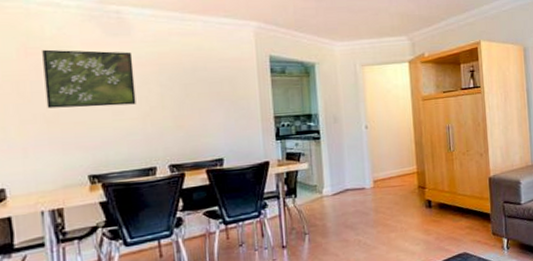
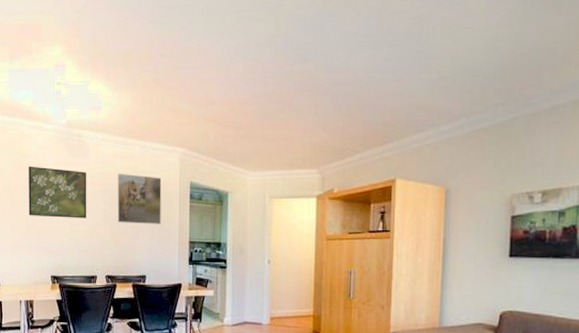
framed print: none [176,51,237,105] -> present [117,173,162,224]

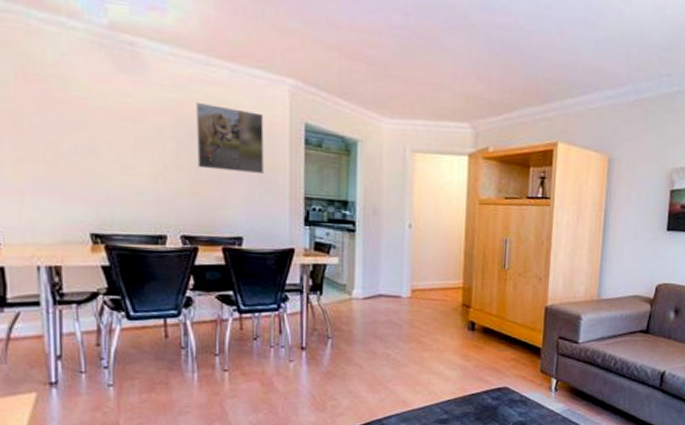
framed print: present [28,166,87,219] -> none [43,77,148,159]

